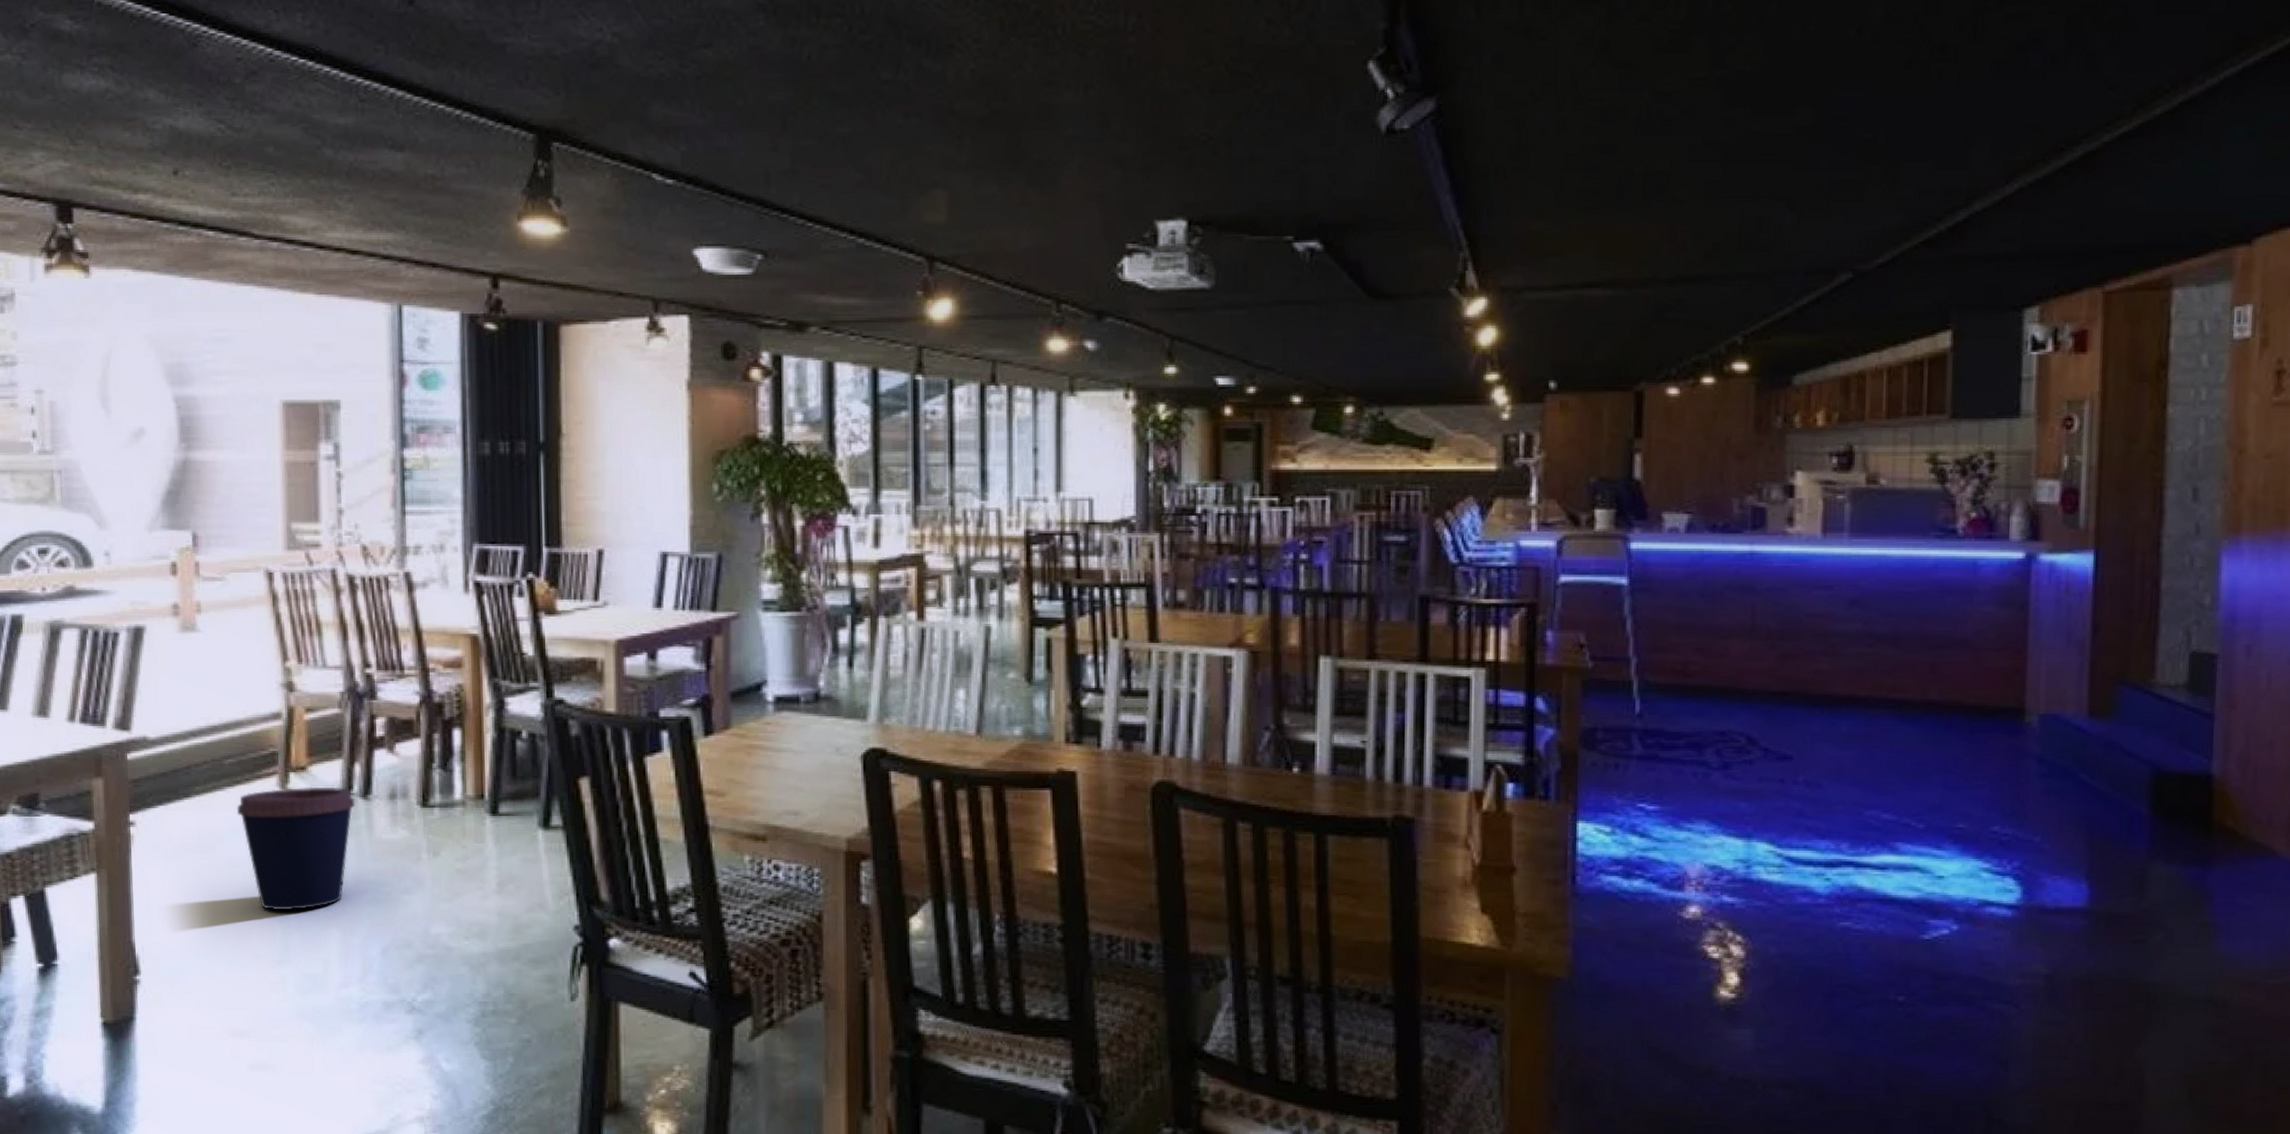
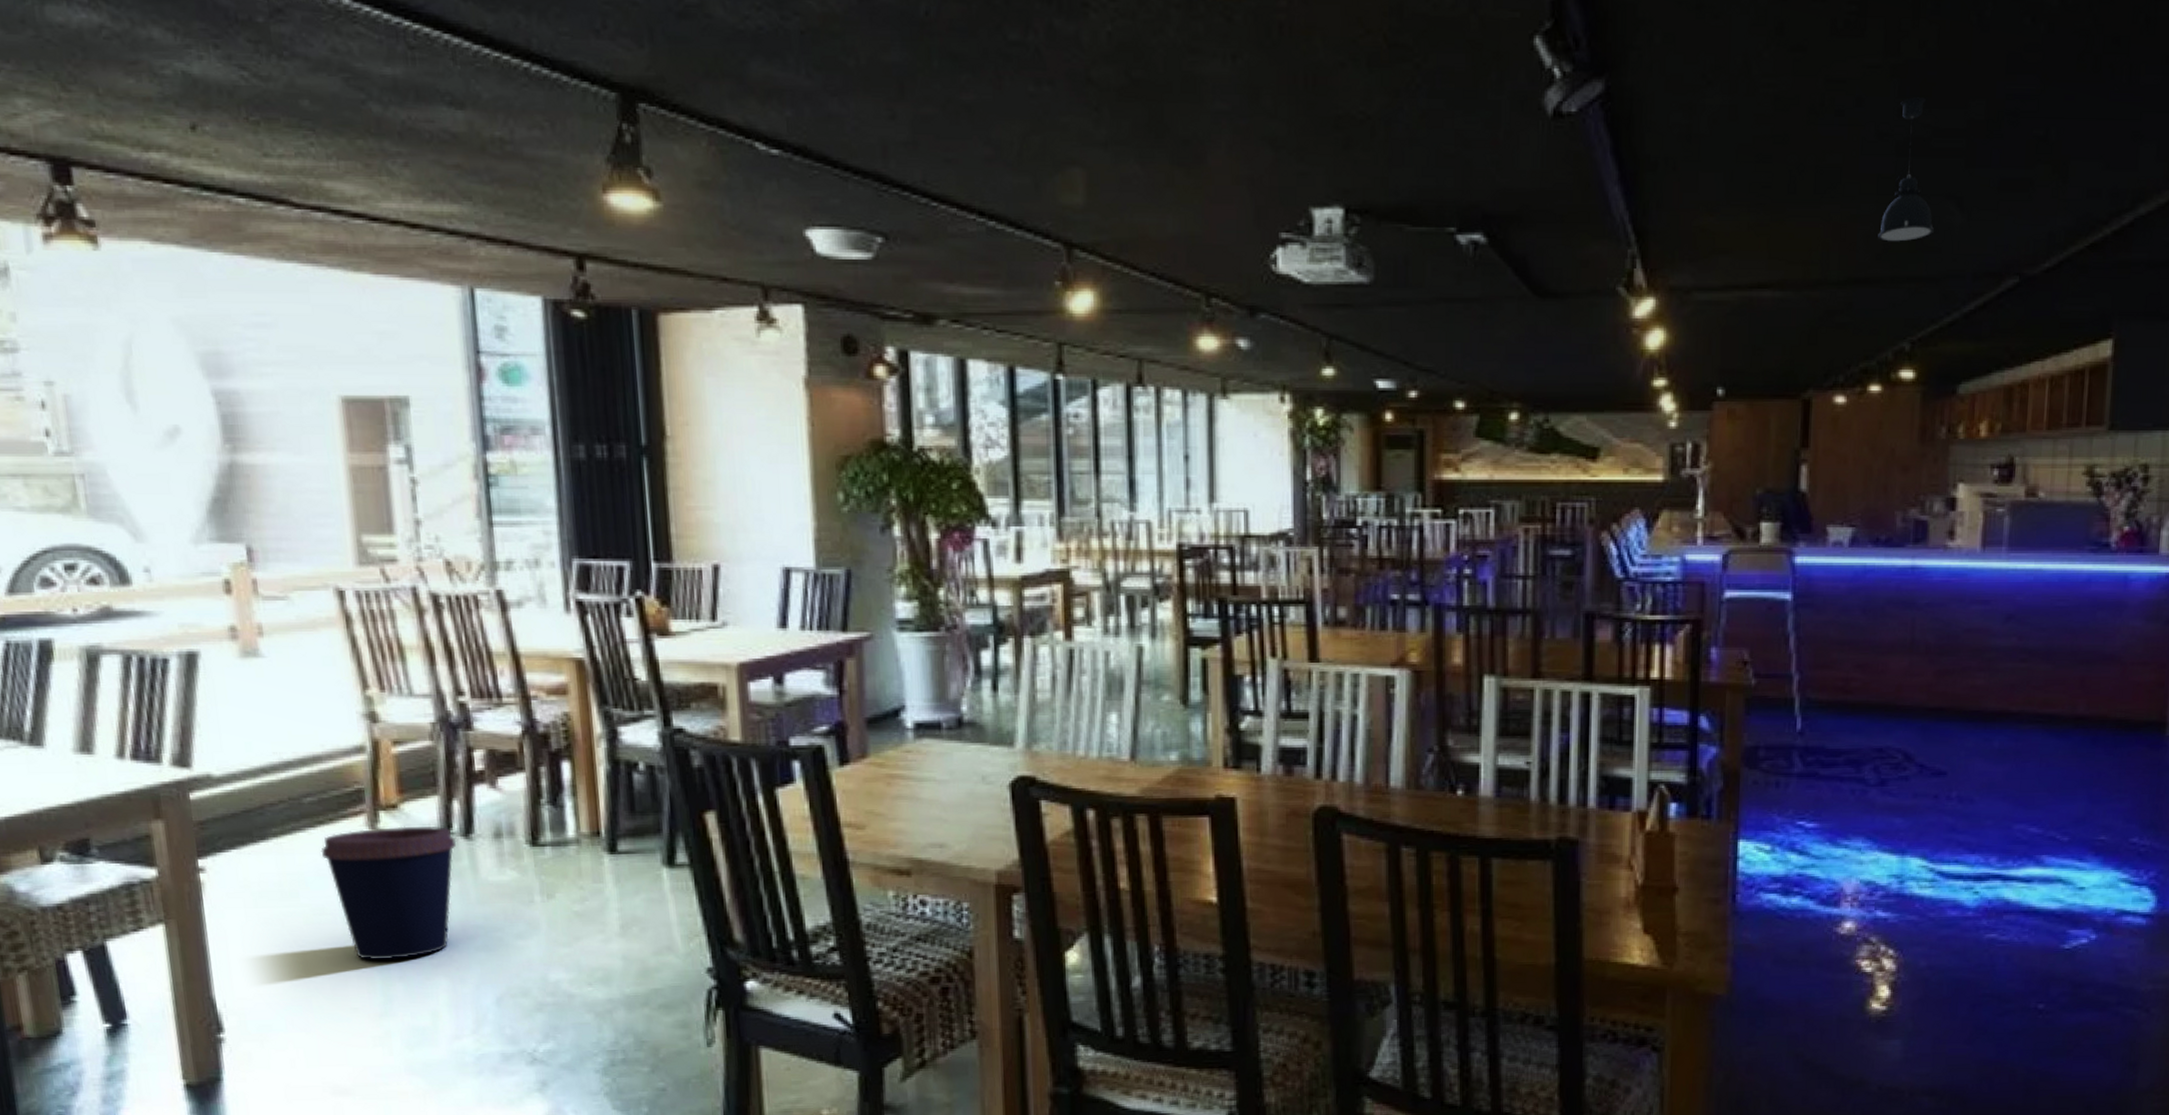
pendant light: none [1707,106,1764,242] -> present [1878,97,1934,242]

